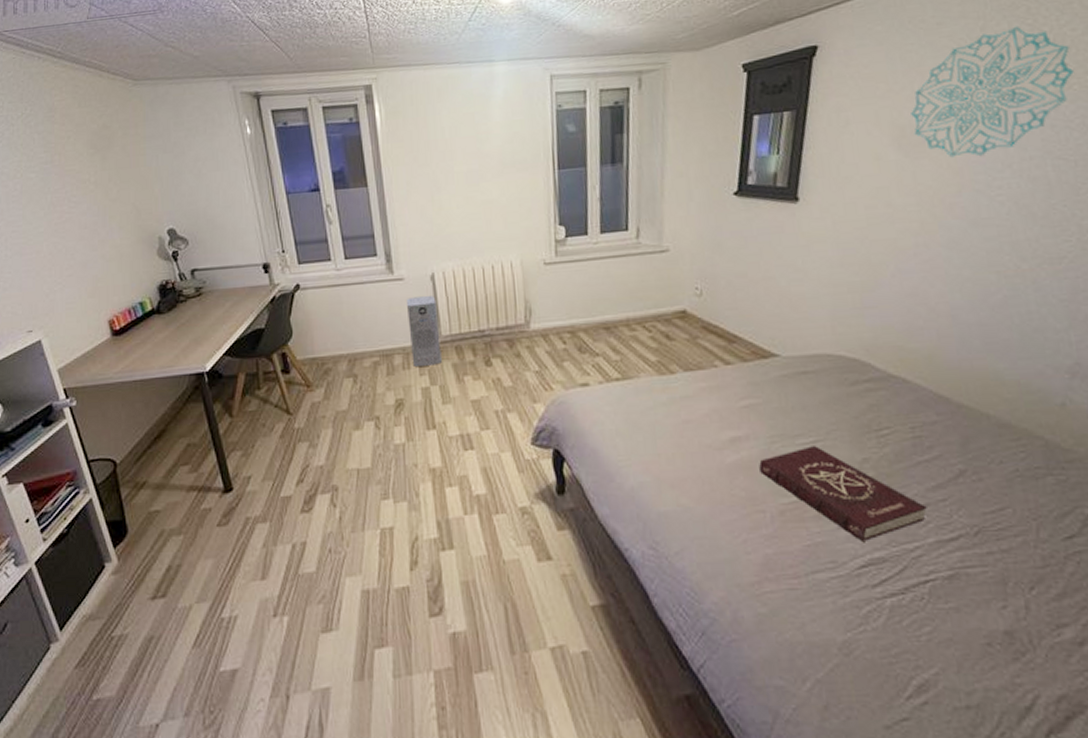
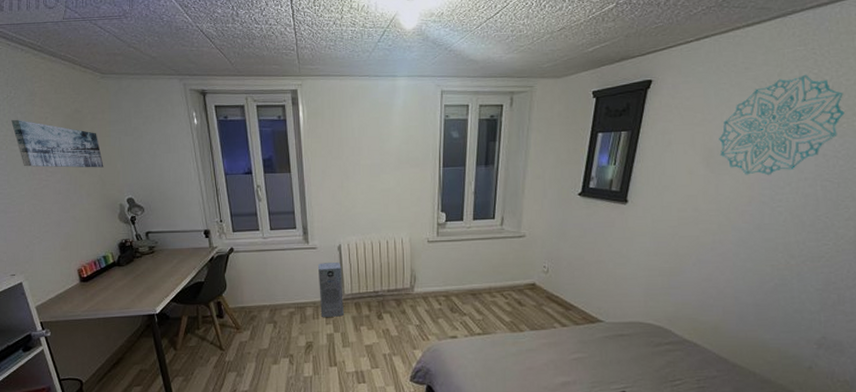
wall art: none [27,140,138,198] -> present [11,119,104,168]

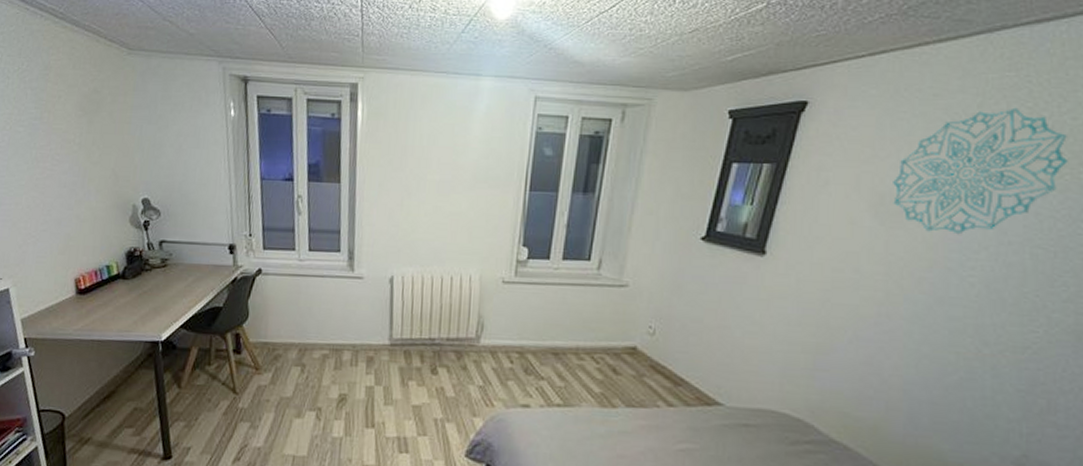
wall art: present [11,119,104,168] -> none [19,95,120,160]
air purifier: present [317,263,344,317] -> none [360,297,392,366]

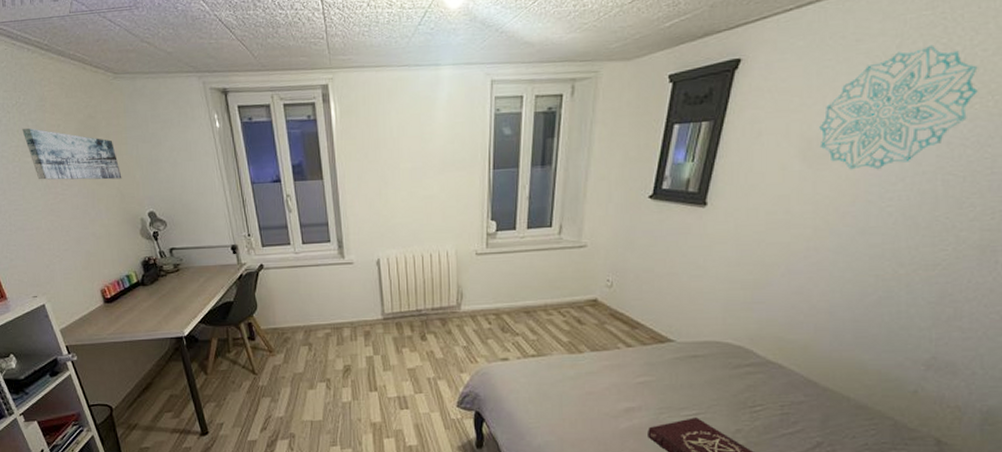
wall art: none [19,95,120,160] -> present [22,127,122,180]

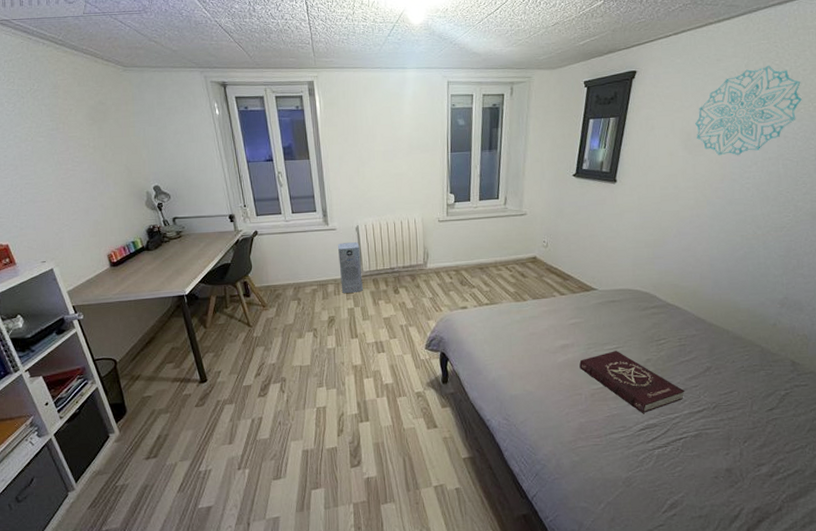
wall art: present [22,127,122,180] -> none [35,111,130,158]
air purifier: none [354,279,384,338] -> present [337,242,363,293]

